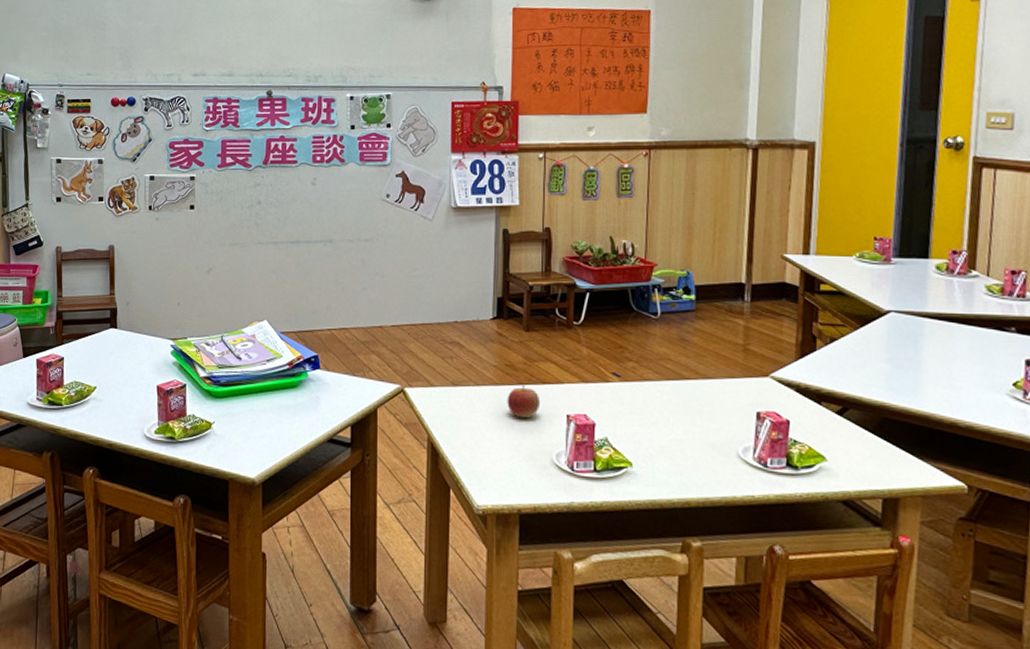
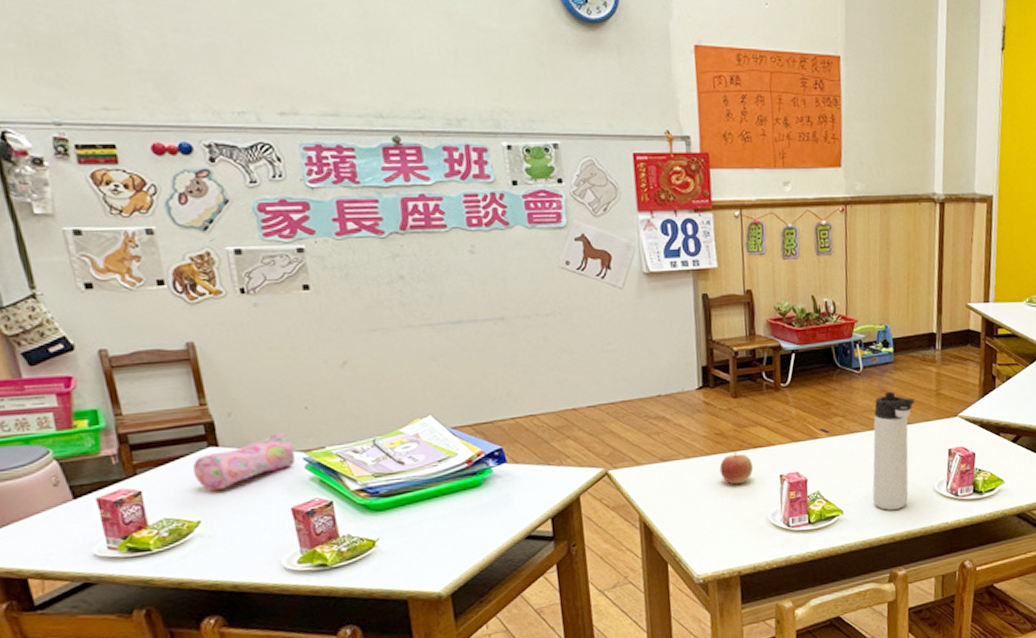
pencil case: none [97,322,166,364] -> present [192,433,295,491]
thermos bottle: none [666,341,718,471] -> present [872,391,915,510]

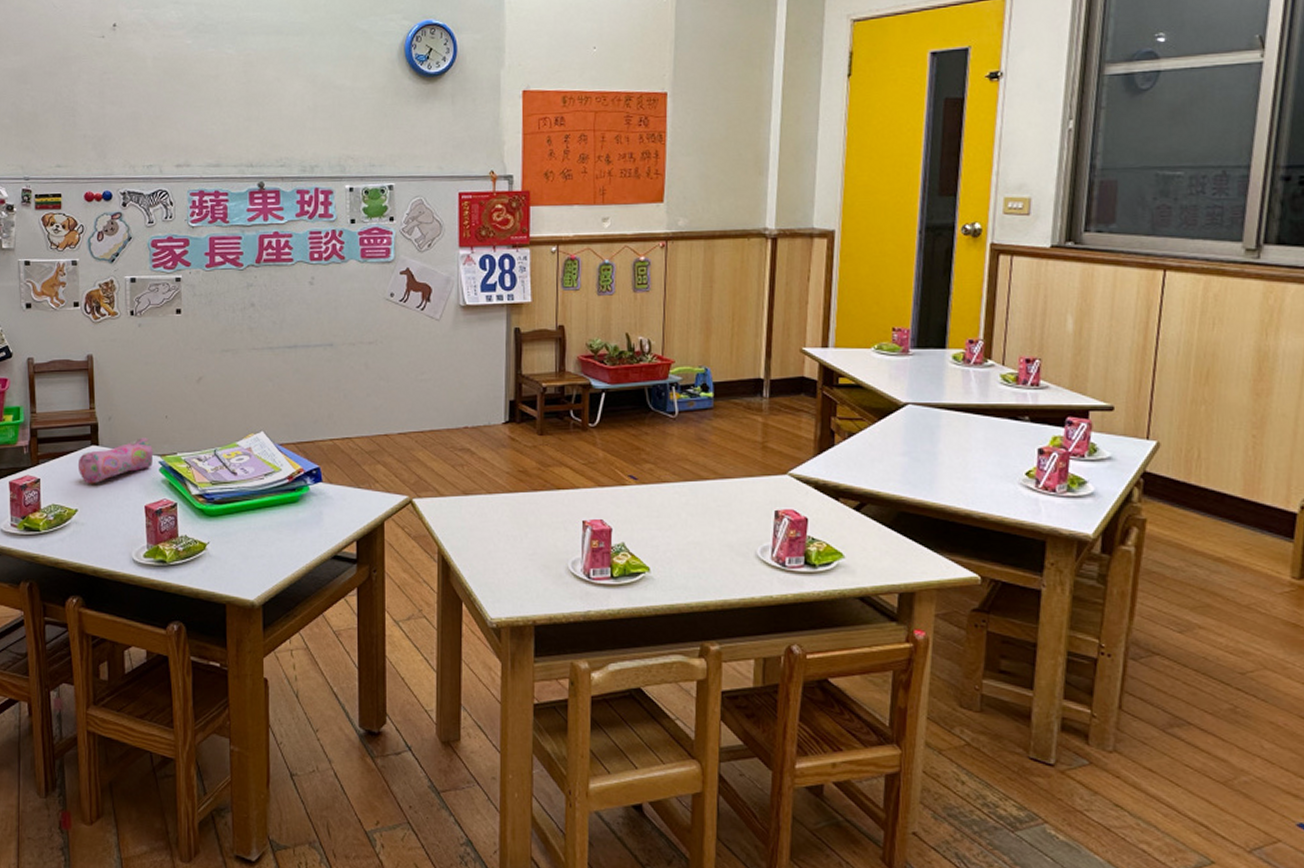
apple: present [719,451,754,485] -> none [520,491,556,526]
thermos bottle: present [872,391,915,510] -> none [684,440,737,574]

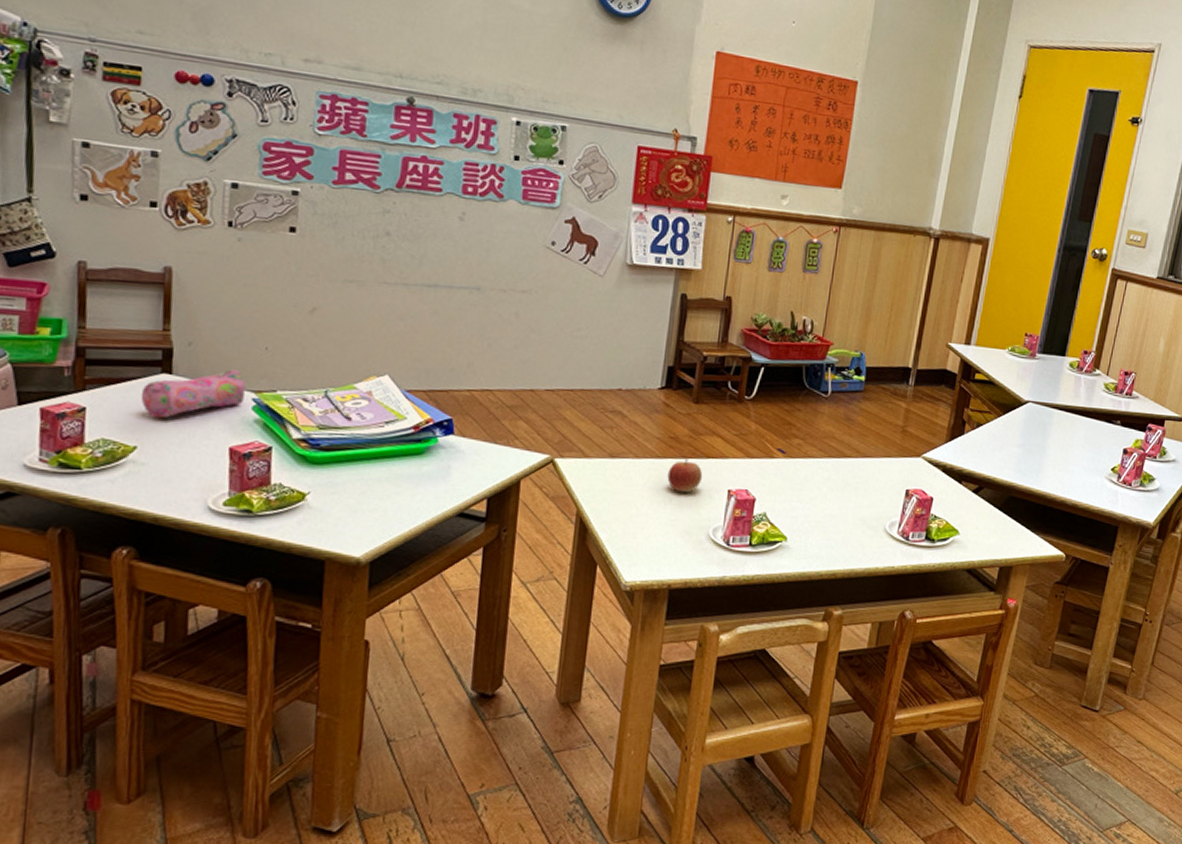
apple: none [520,491,556,526] -> present [667,458,703,493]

